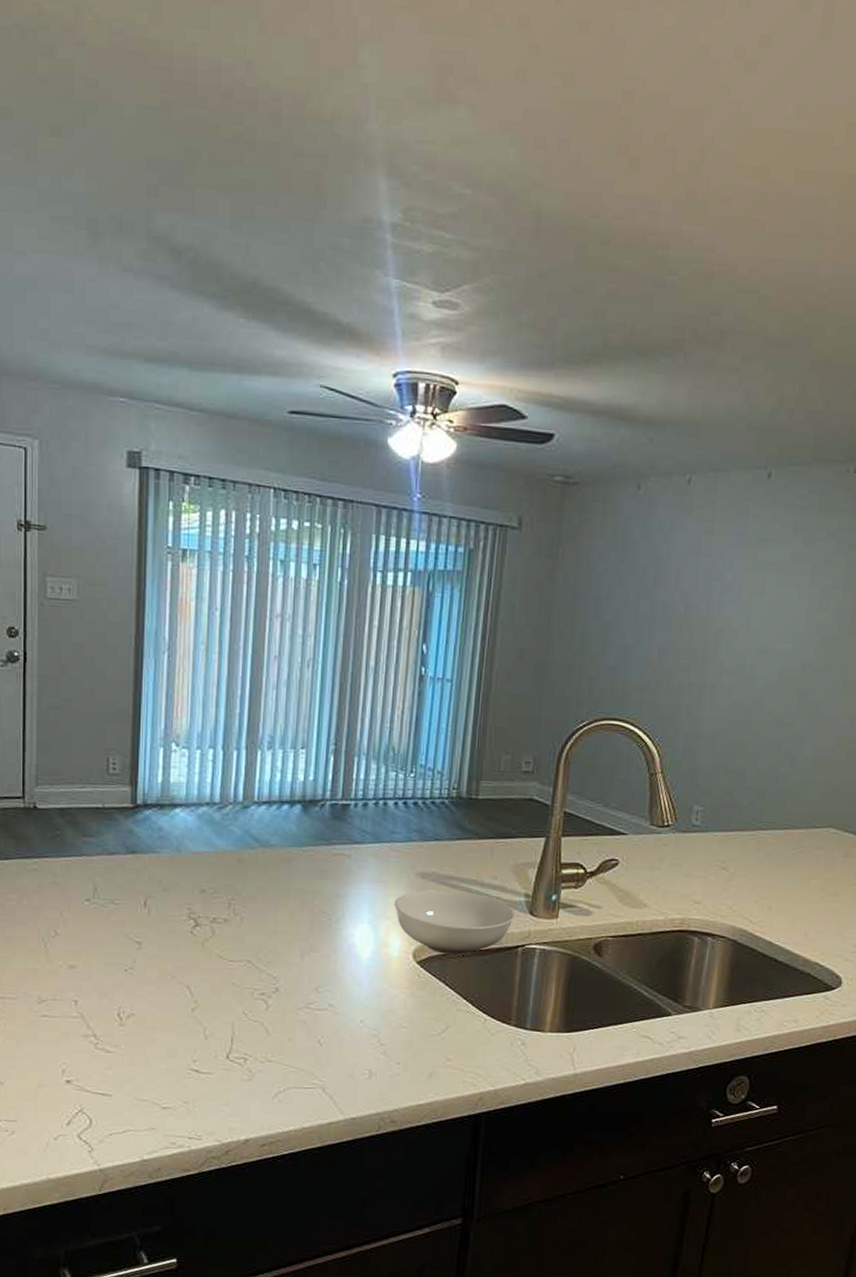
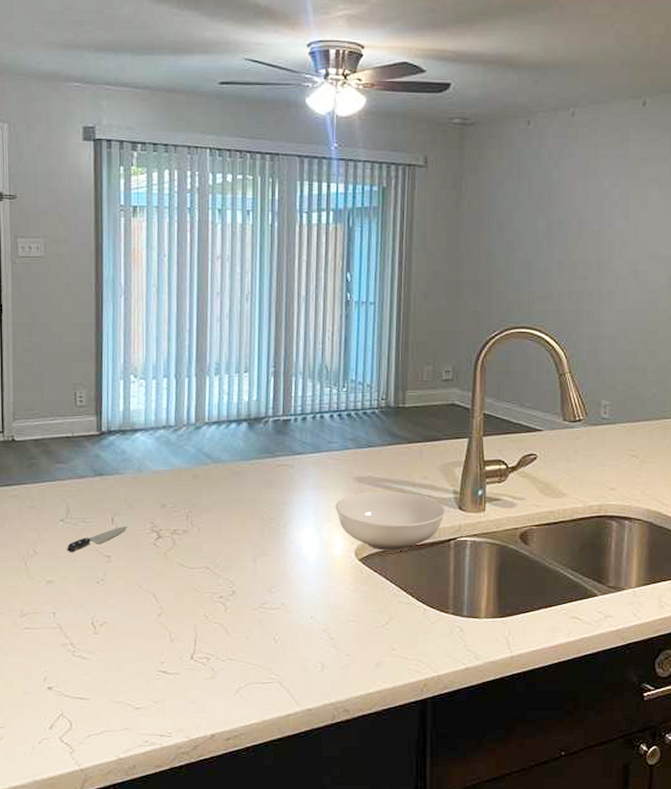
kitchen knife: none [93,911,162,935] -> present [67,526,128,552]

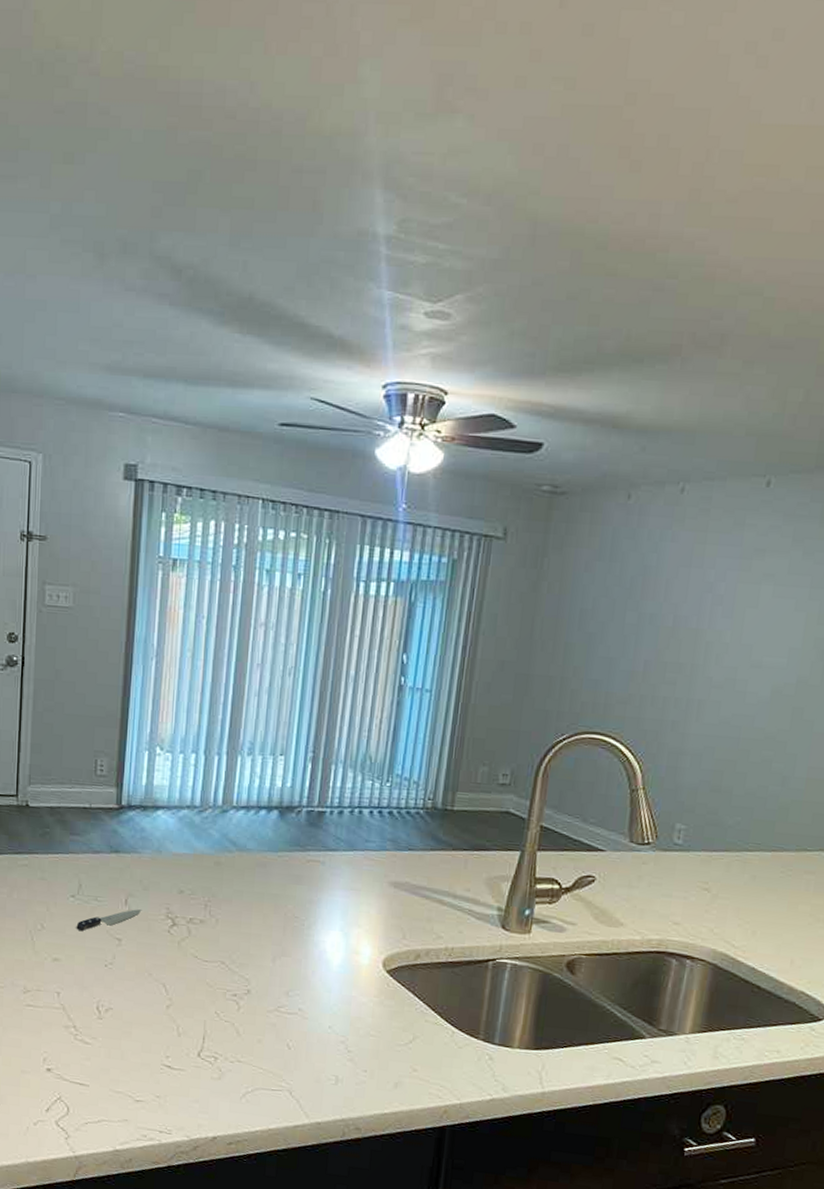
bowl: present [335,491,446,551] -> none [366,899,487,967]

